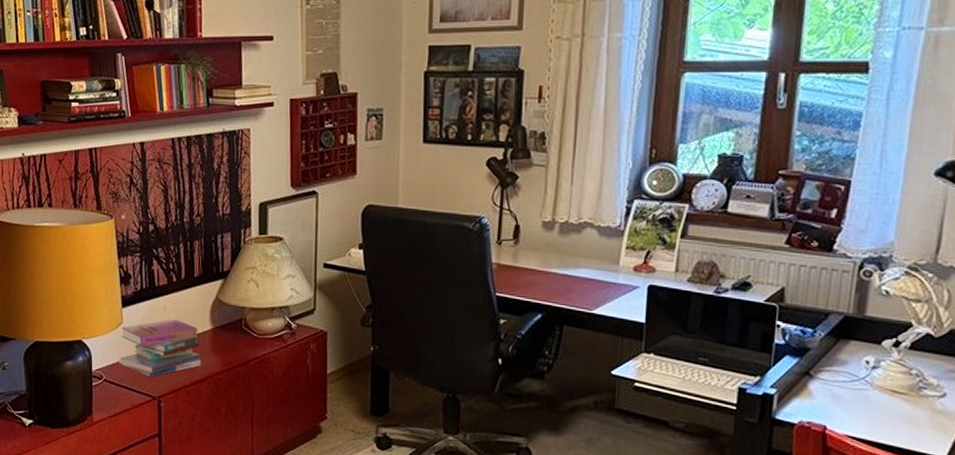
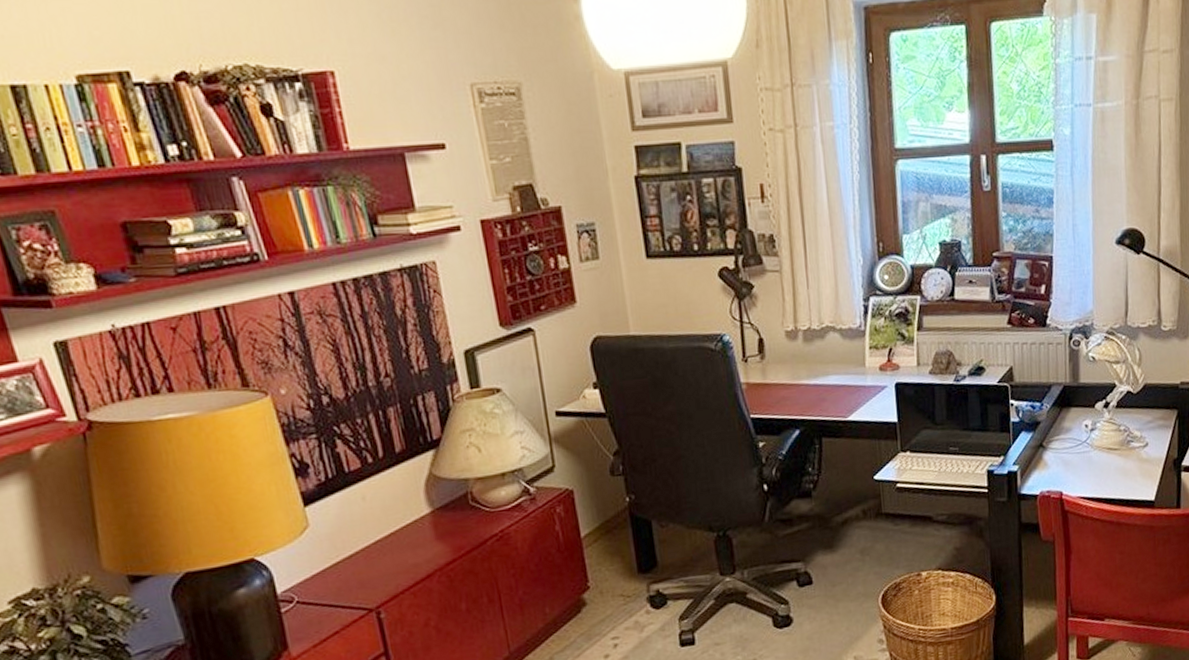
books: present [119,319,201,377] -> none [308,508,425,586]

